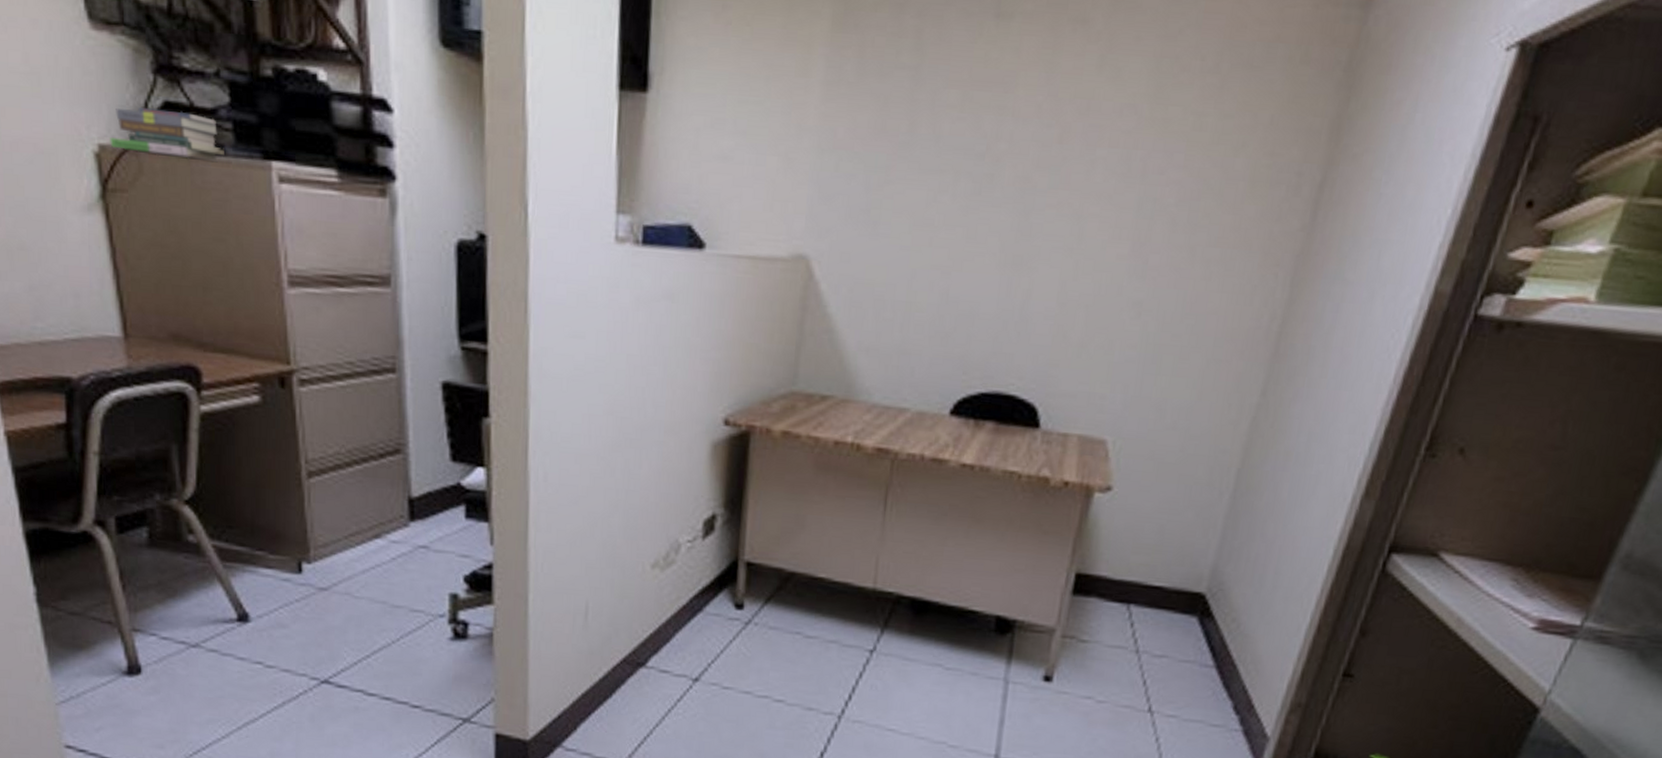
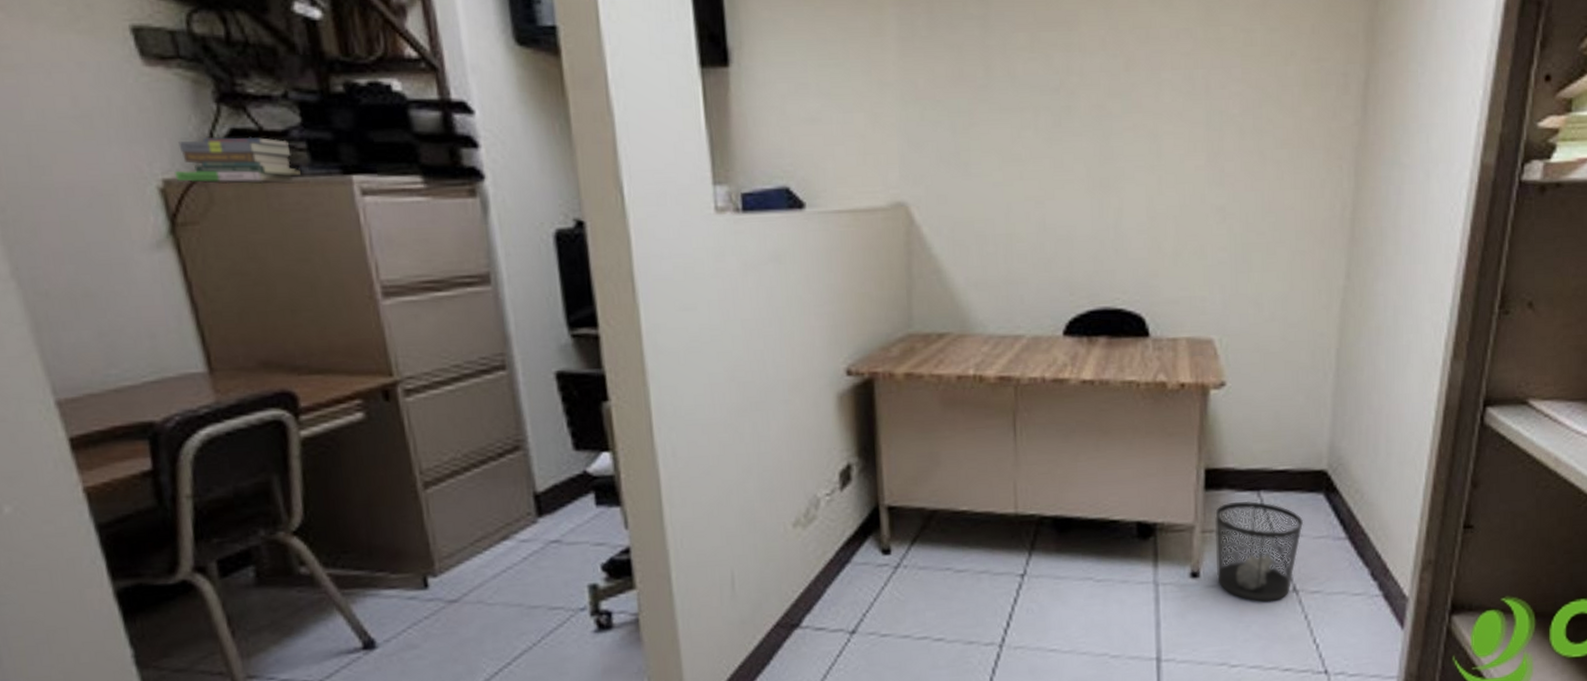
waste bin: none [1071,611,1171,719] -> present [1215,500,1303,602]

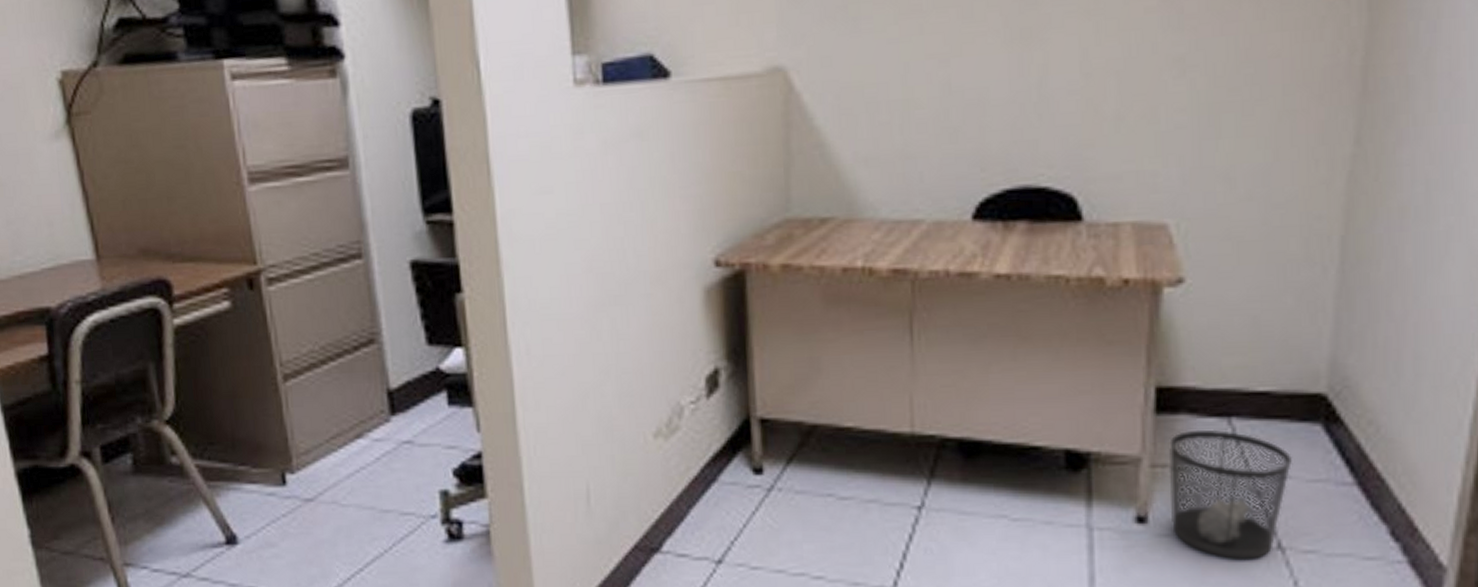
books: present [175,136,301,185] -> none [71,25,178,74]

